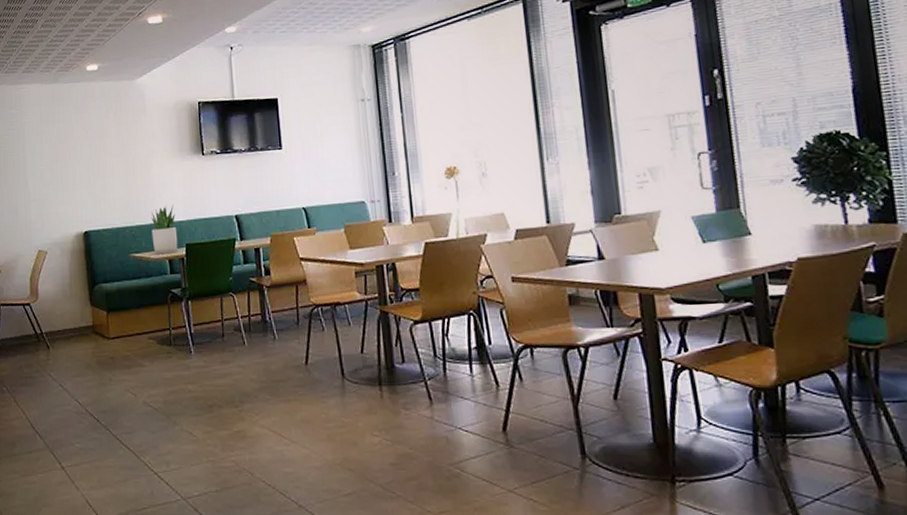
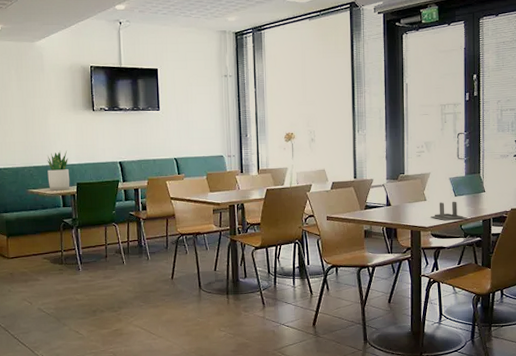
napkin holder: none [668,249,727,279] -> present [431,201,468,221]

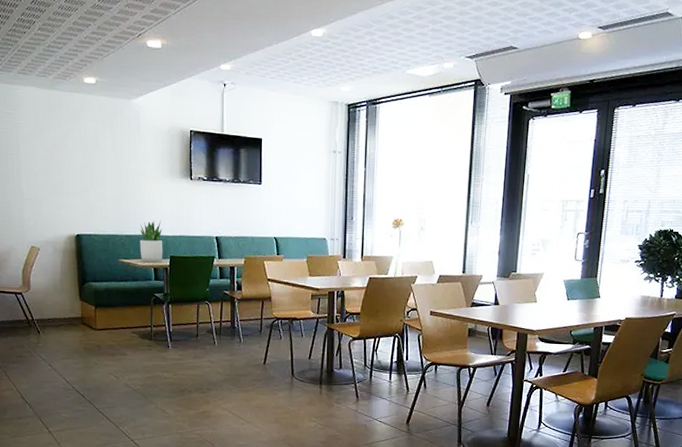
napkin holder: present [431,201,468,221] -> none [540,305,579,325]

